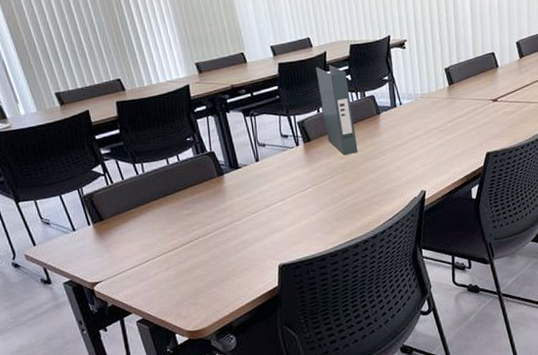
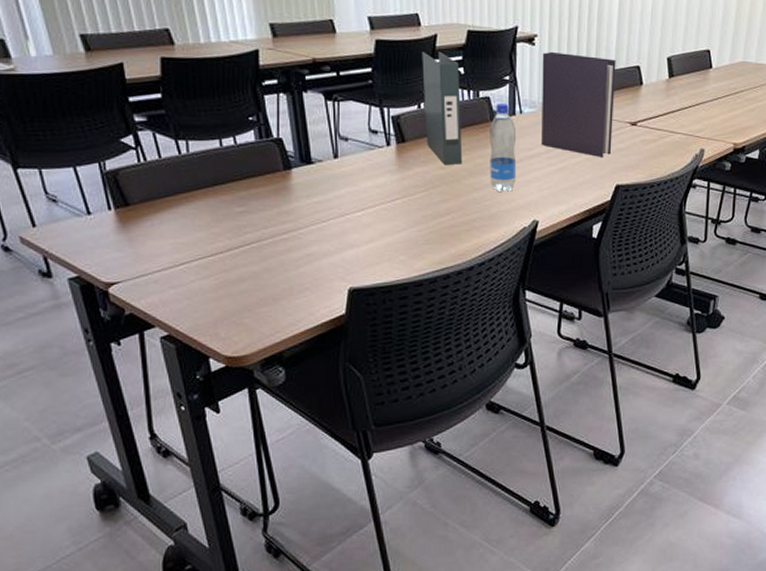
bottle: none [377,98,403,171] -> present [490,102,517,192]
binder: none [412,50,479,132] -> present [541,51,616,157]

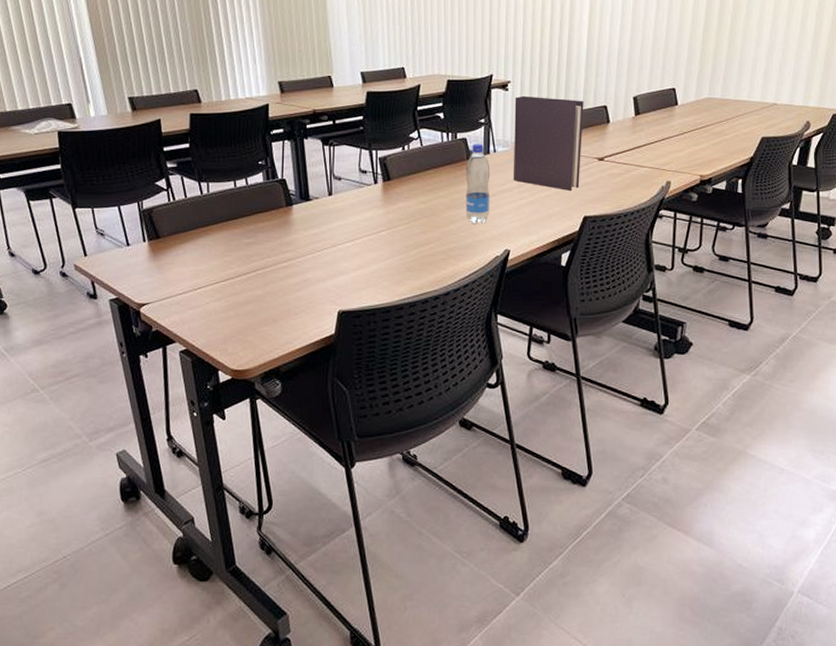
binder: present [422,51,463,166] -> none [407,99,441,200]

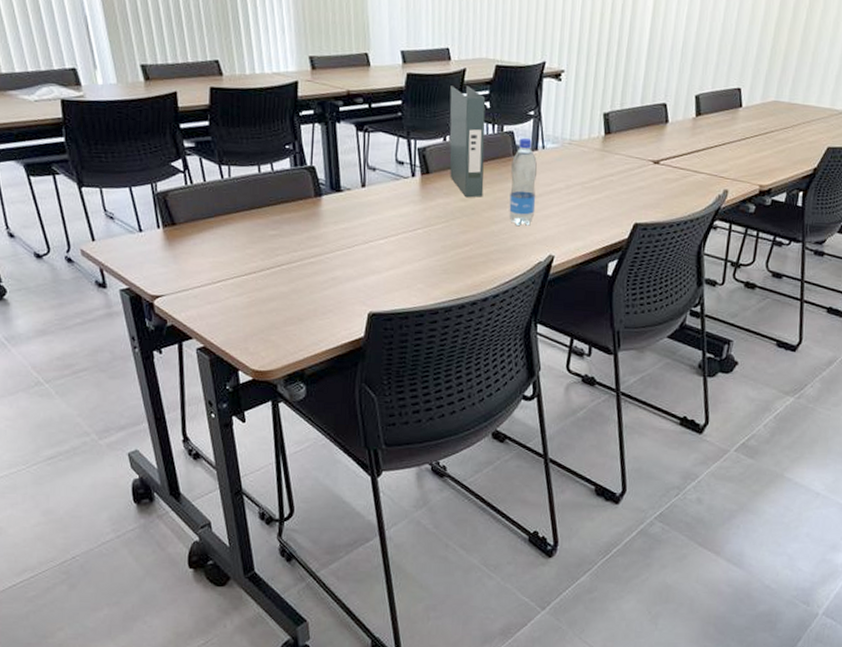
binder: none [407,99,441,200] -> present [449,85,486,198]
binder: present [513,95,584,191] -> none [561,87,642,195]

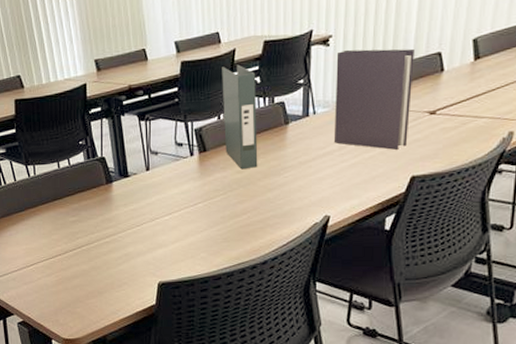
bottle: present [509,137,537,226] -> none [283,105,309,190]
binder: none [561,87,642,195] -> present [333,48,415,150]

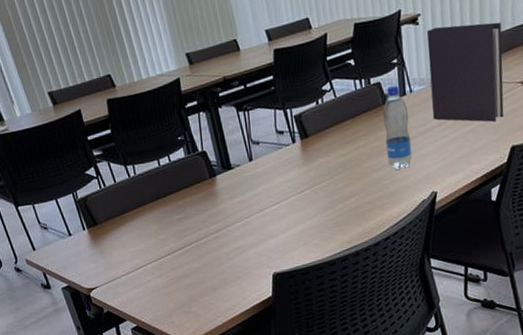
binder: present [222,64,258,170] -> none [315,48,361,153]
bottle: none [283,105,309,190] -> present [383,85,412,170]

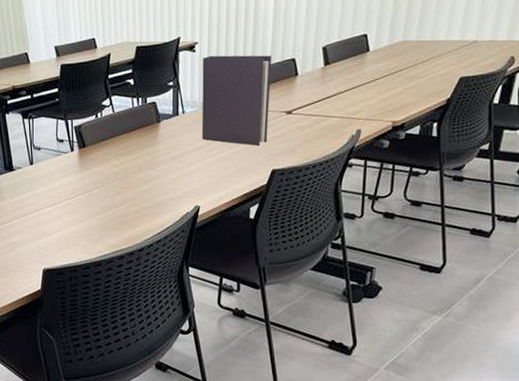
bottle: present [383,85,412,170] -> none [156,105,180,183]

